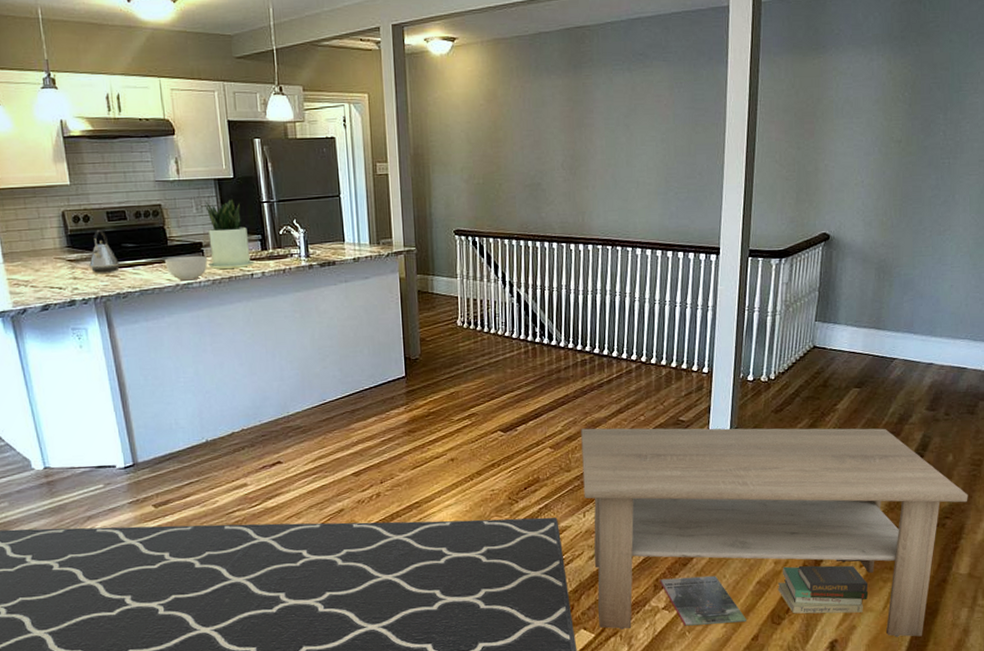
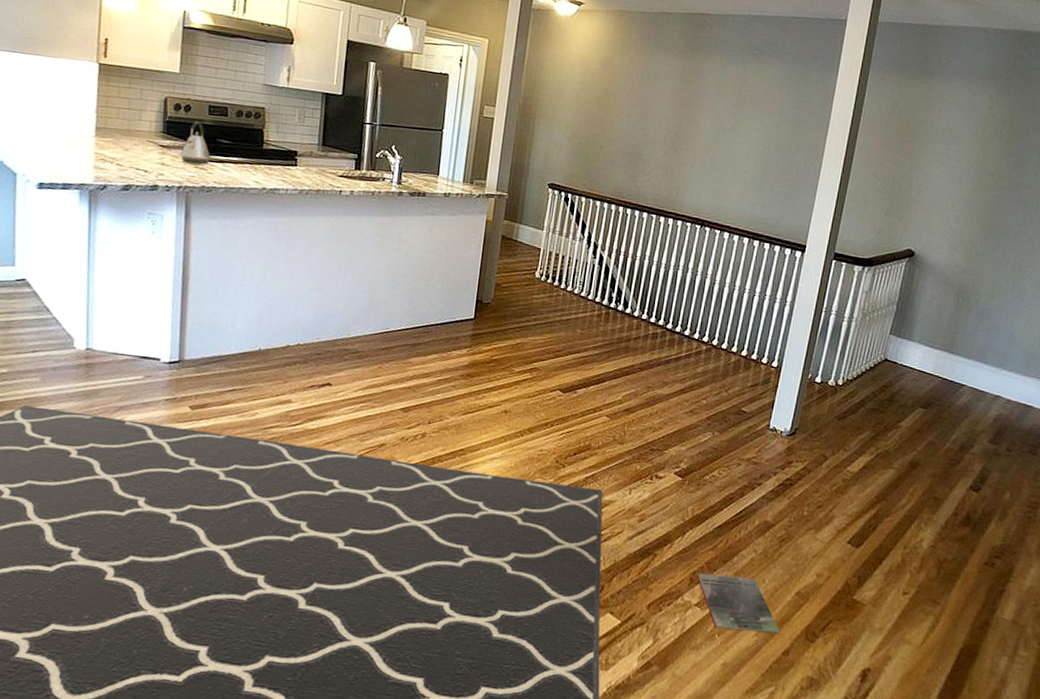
bowl: present [164,255,208,281] -> none [255,160,300,187]
planter: present [205,199,255,270] -> none [299,111,346,184]
coffee table: present [581,428,968,637] -> none [627,402,1021,680]
books: present [777,565,869,614] -> none [816,581,910,643]

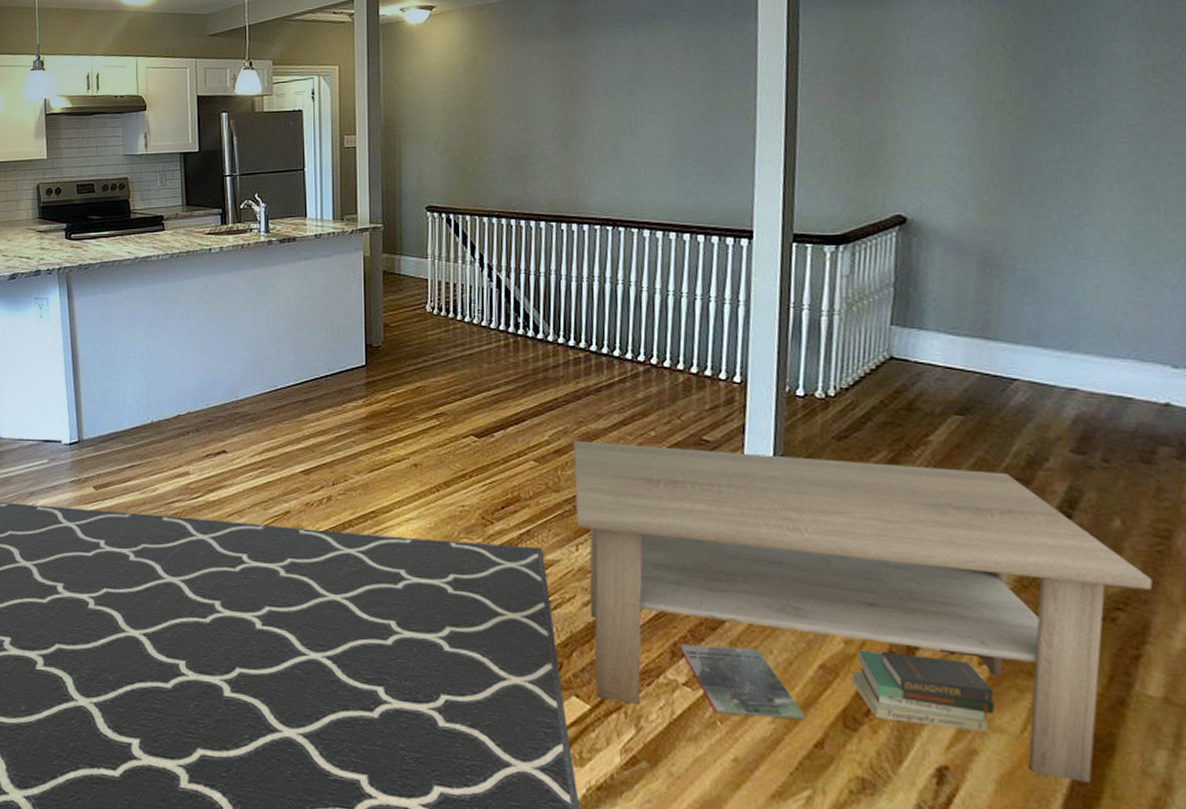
kettle: present [180,121,211,165] -> none [57,202,84,245]
coffee table: none [627,402,1021,680] -> present [573,440,1153,783]
books: none [816,581,910,643] -> present [850,649,995,732]

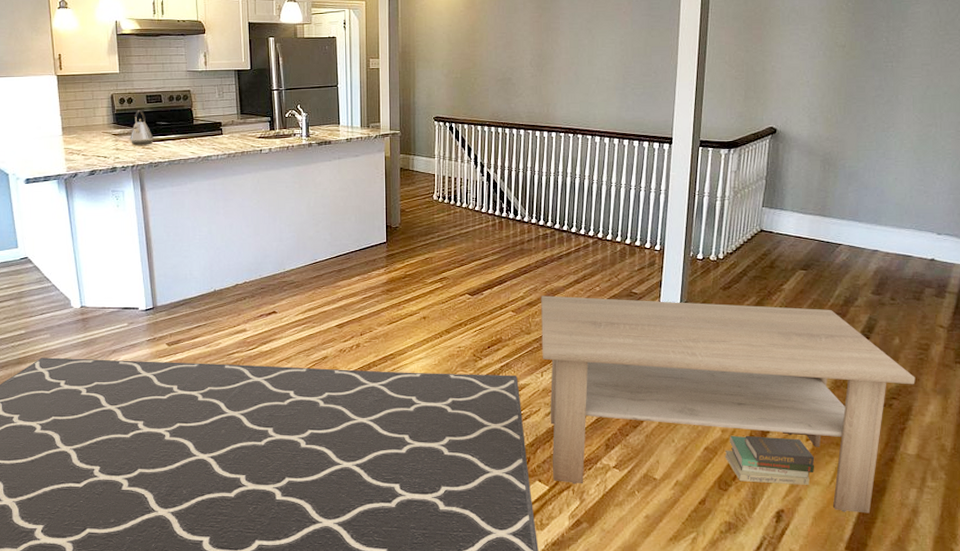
kettle: none [57,202,84,245] -> present [130,110,154,147]
magazine: present [678,644,805,719] -> none [611,439,694,485]

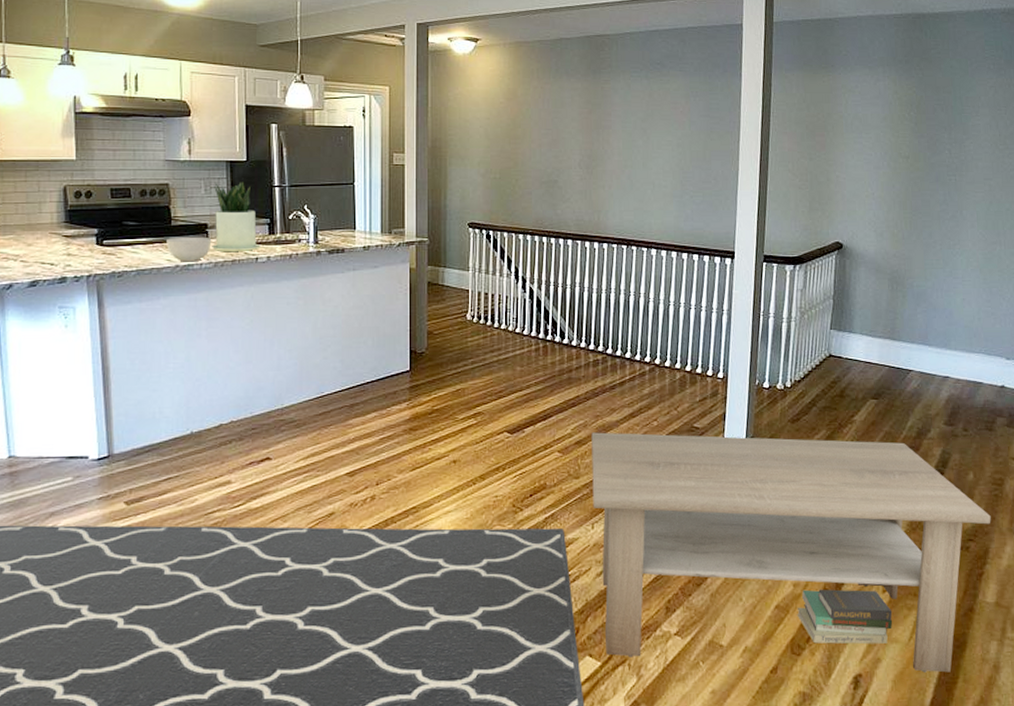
kettle: present [130,110,154,147] -> none [86,207,118,252]
bowl: none [189,133,225,154] -> present [165,236,212,262]
planter: none [225,87,264,146] -> present [212,181,261,252]

